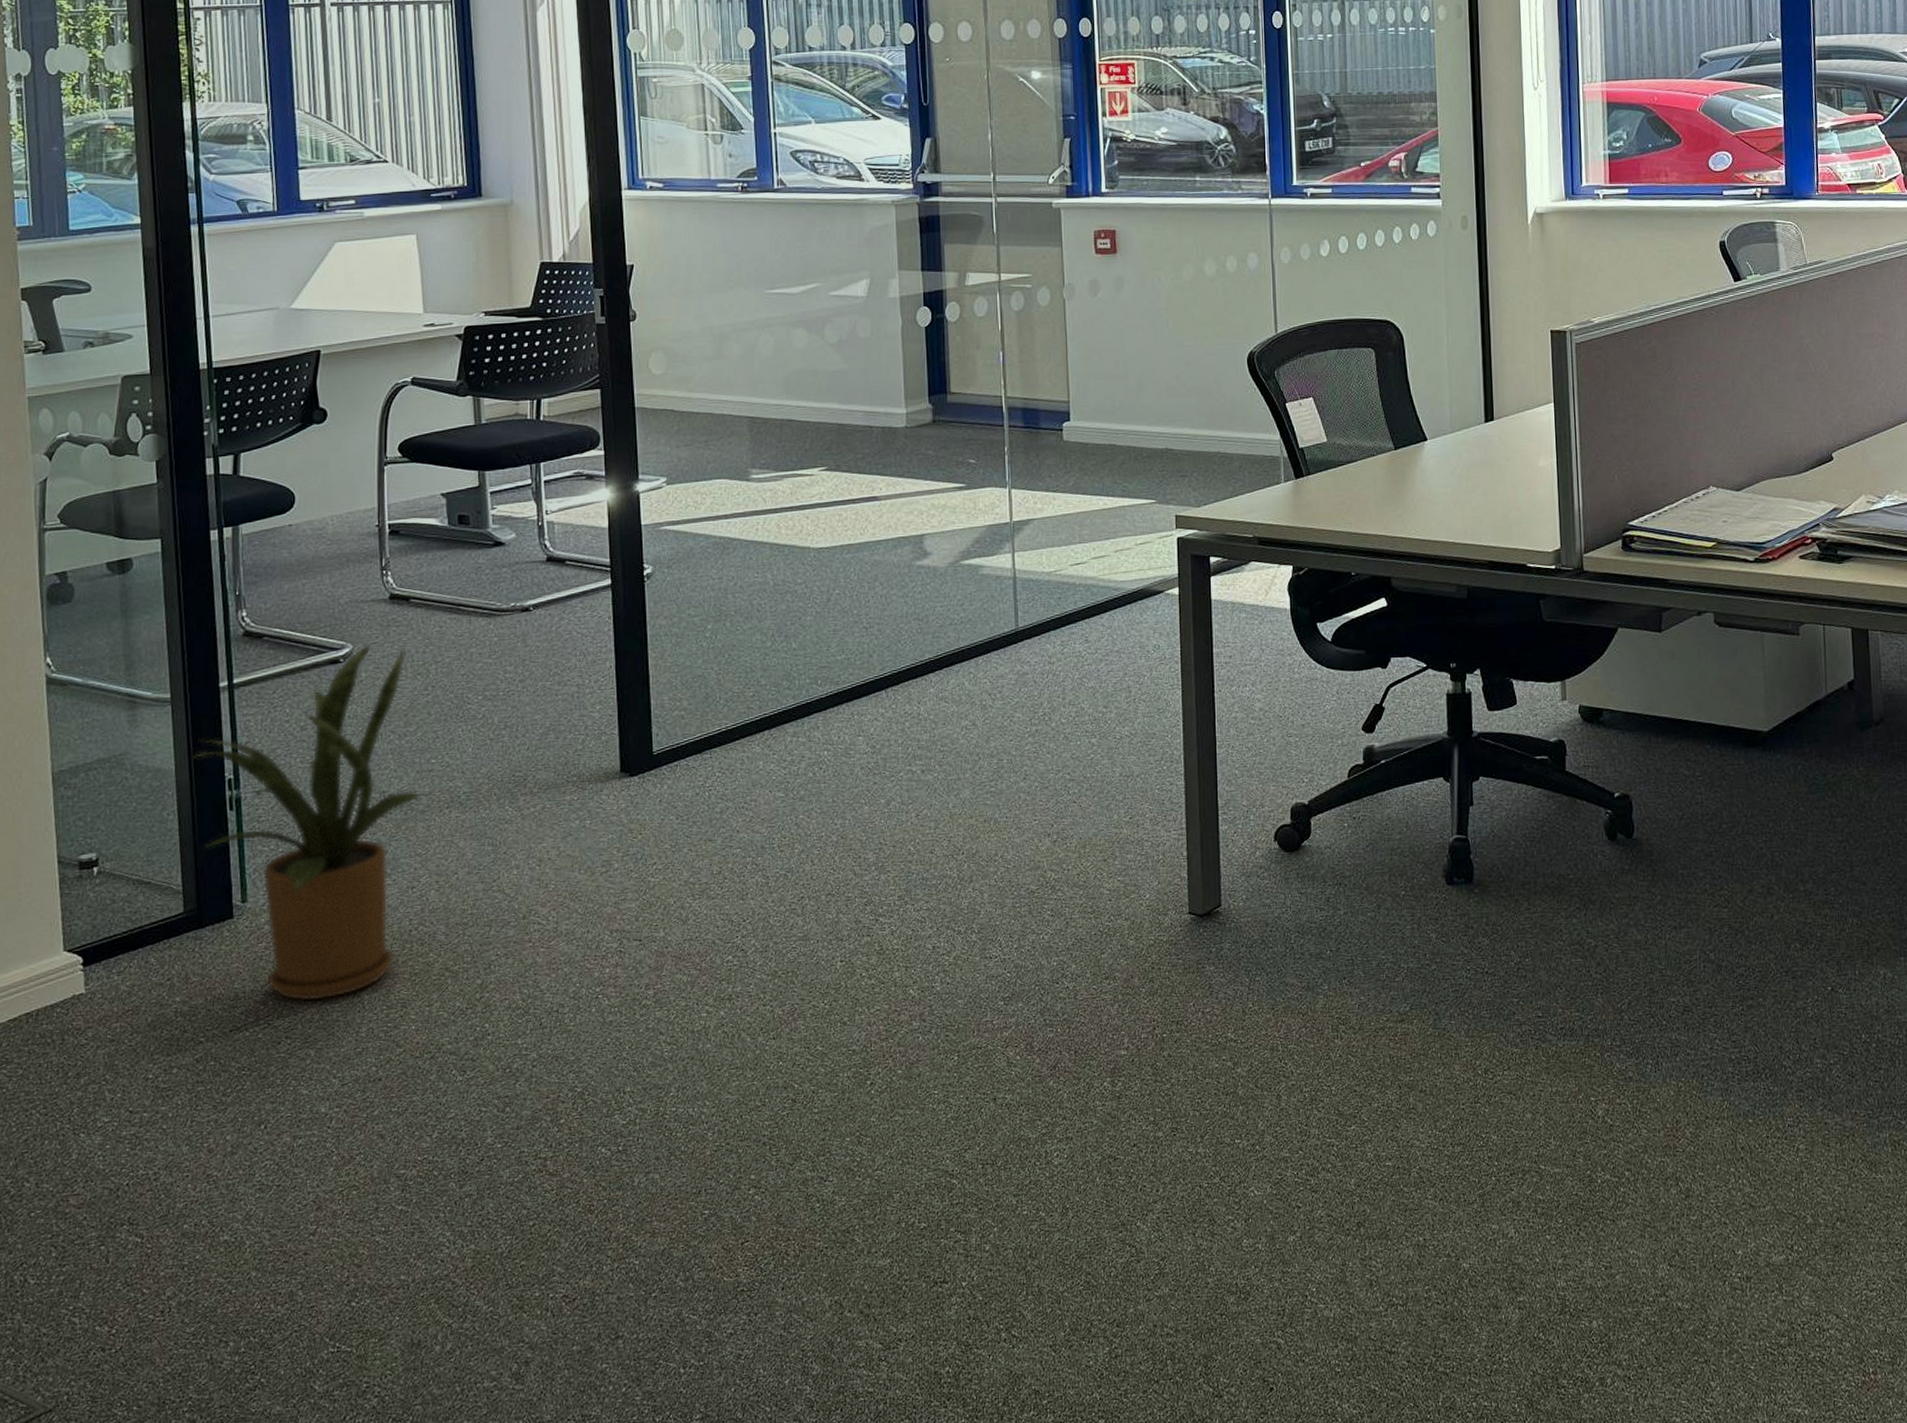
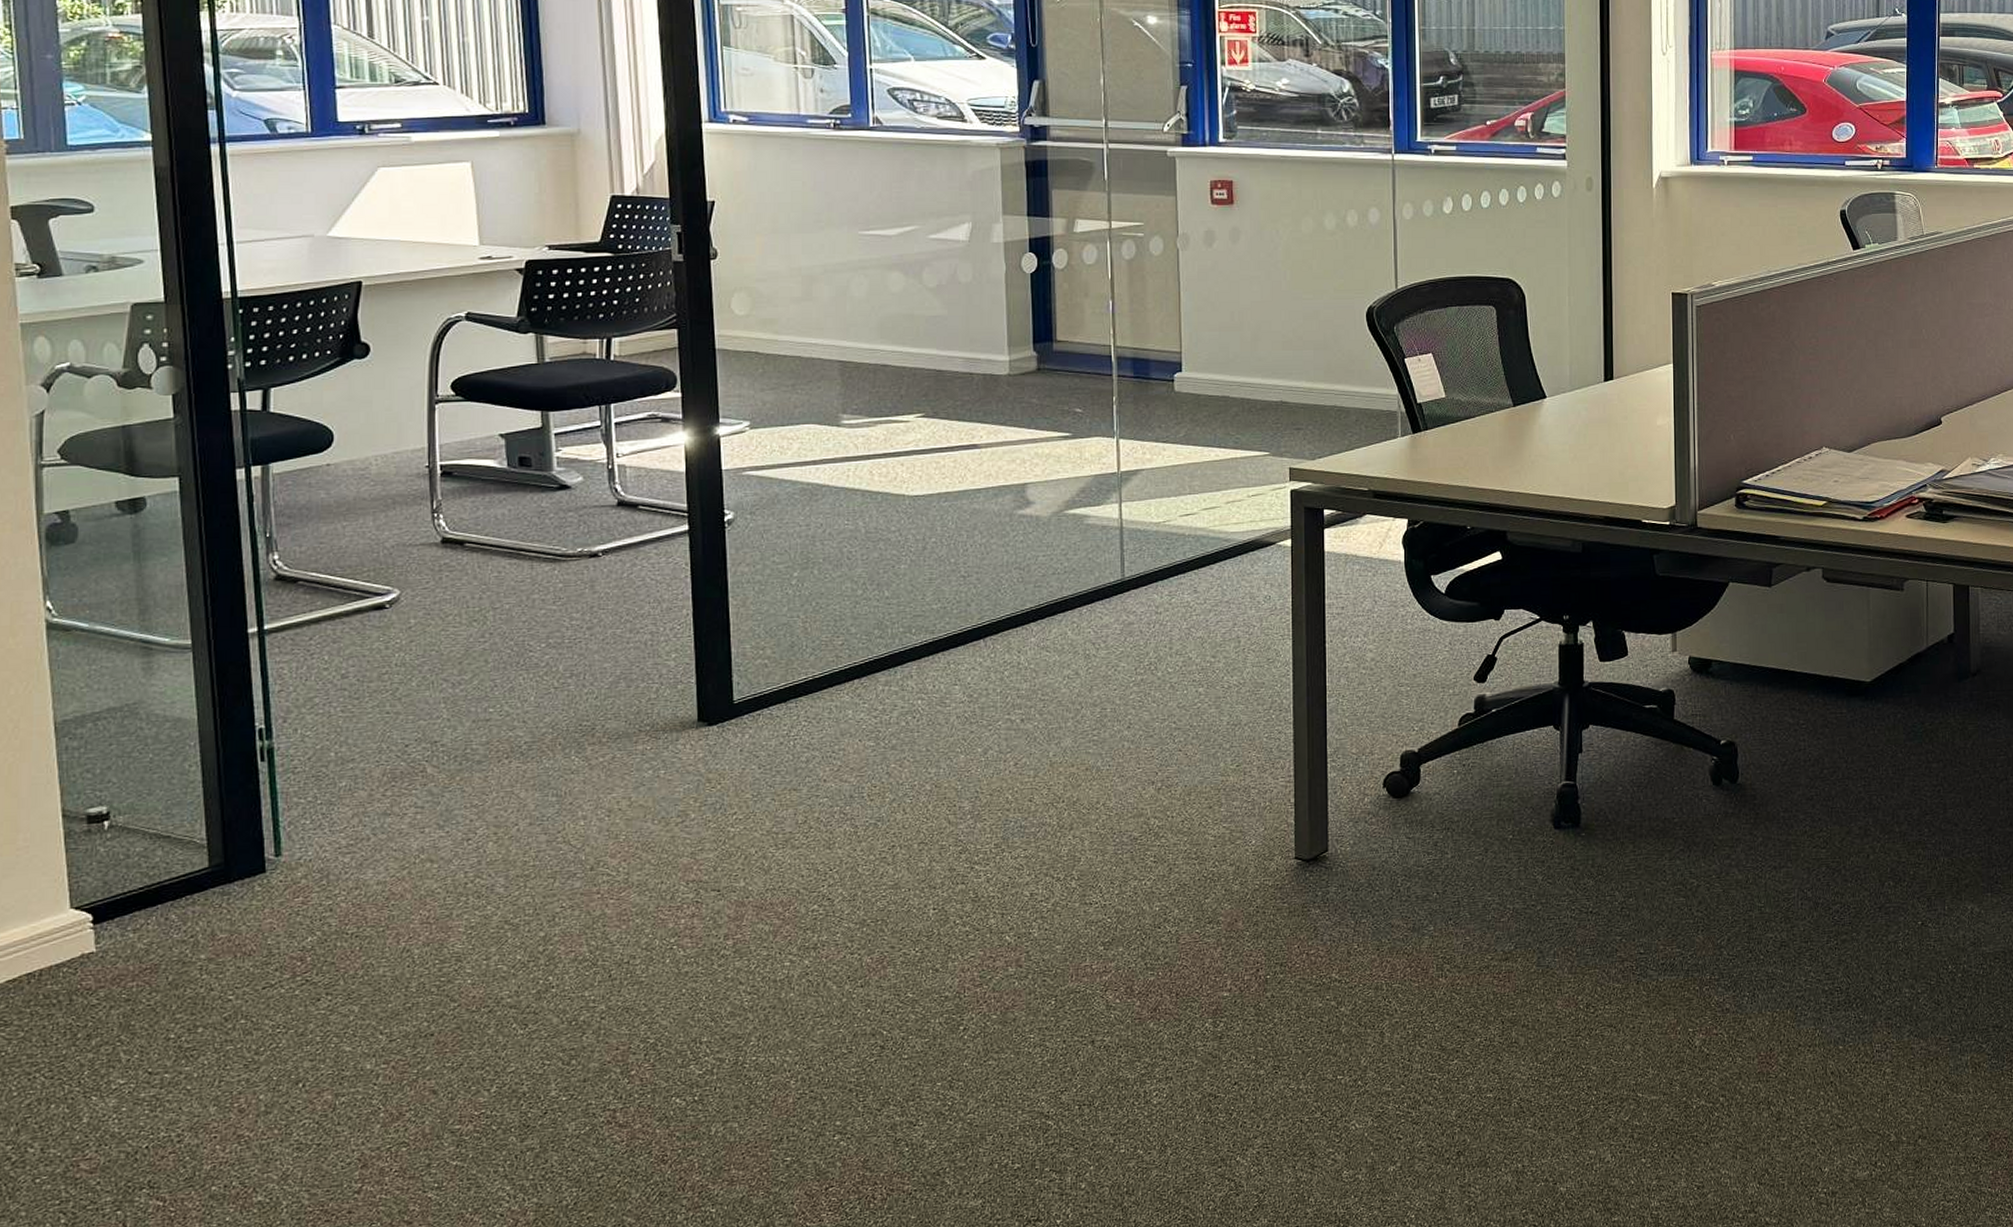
house plant: present [193,643,429,1002] -> none [218,588,486,957]

